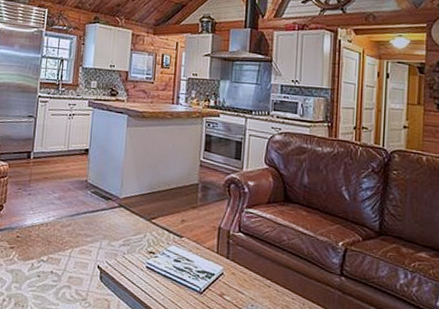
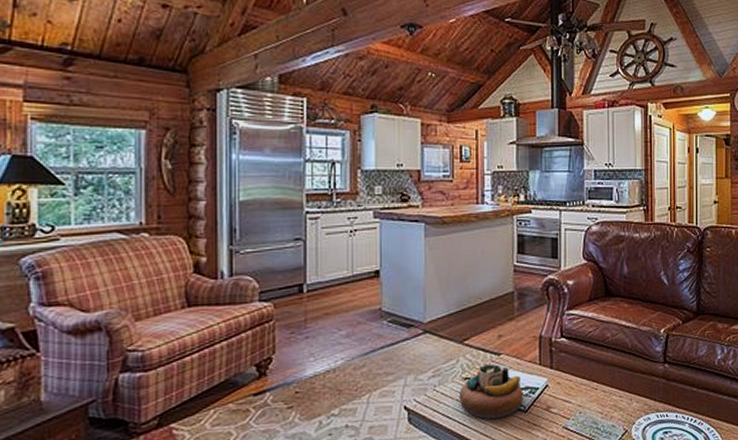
decorative bowl: none [143,242,200,294] -> present [458,363,523,420]

